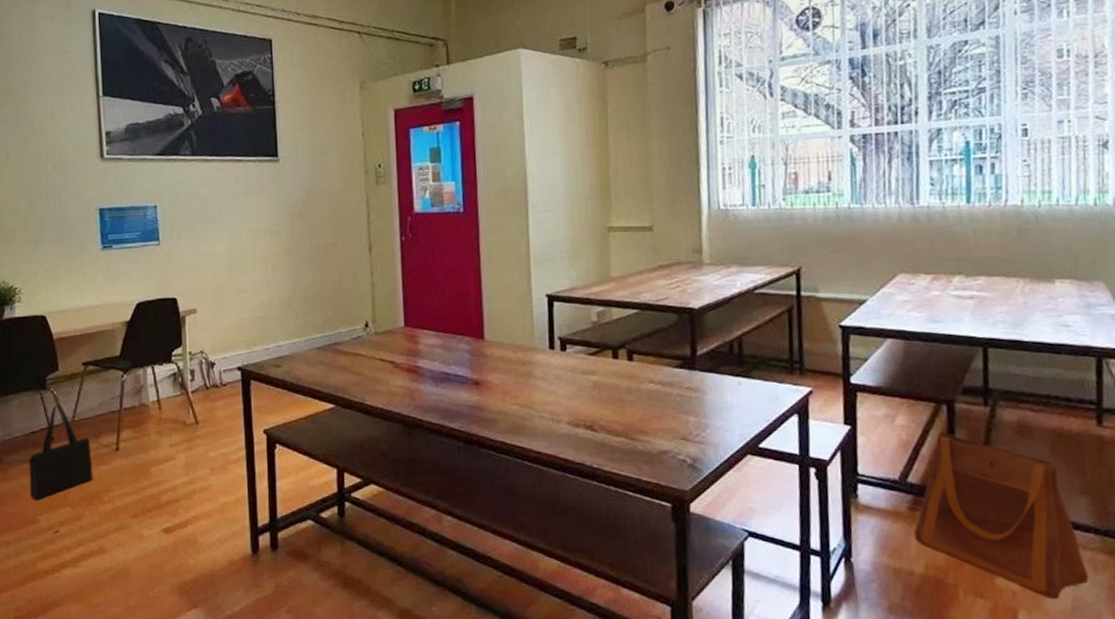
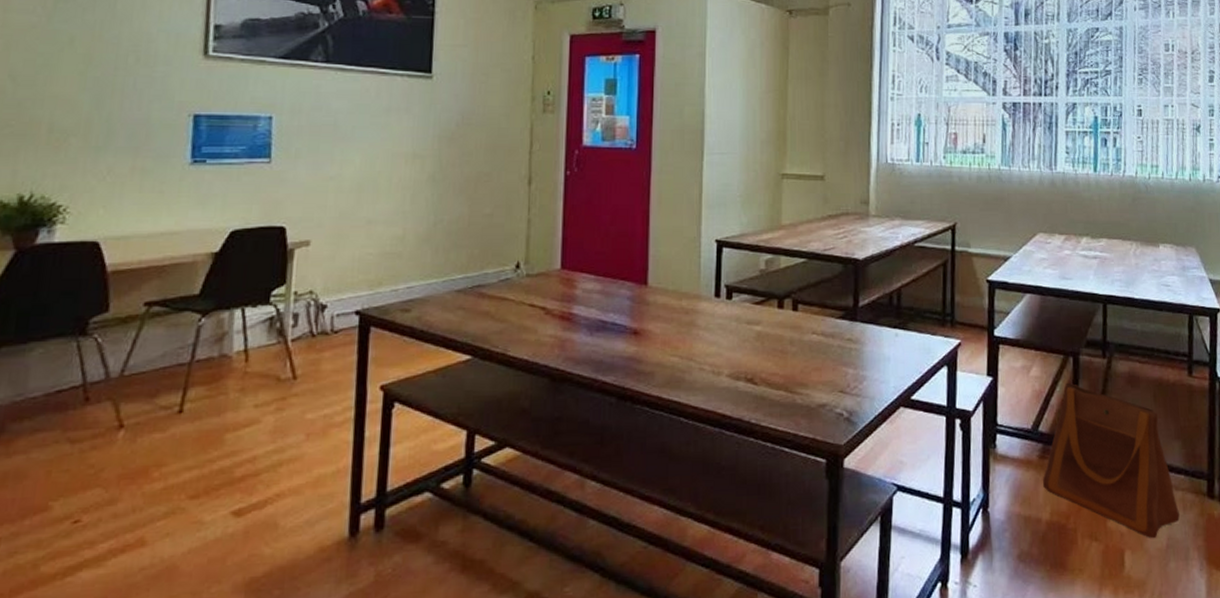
tote bag: present [28,405,93,501] -> none [43,356,143,481]

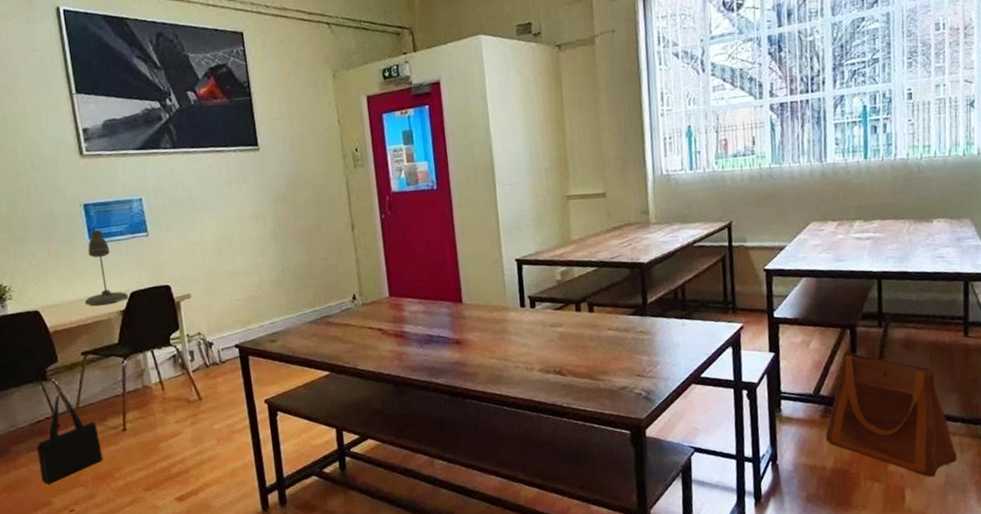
tote bag: none [43,356,143,481] -> present [36,394,103,484]
desk lamp: none [165,148,227,244] -> present [84,230,128,306]

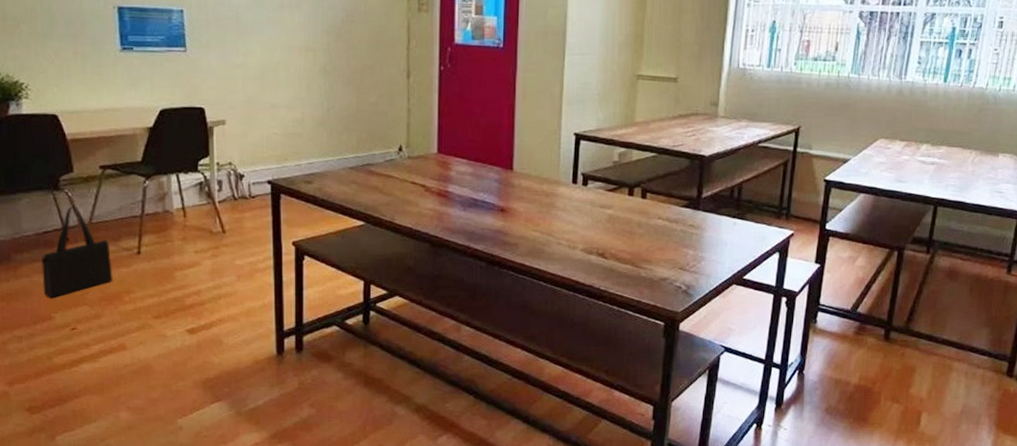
desk lamp: present [84,230,128,306] -> none [108,37,157,119]
shopping bag: present [825,351,957,477] -> none [855,273,978,404]

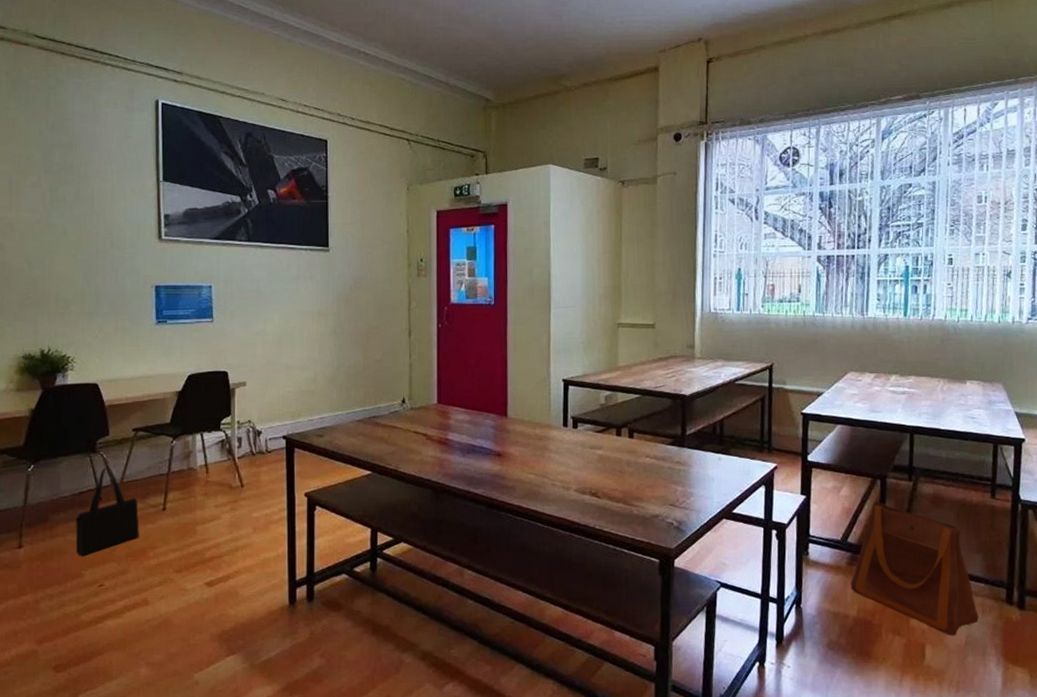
shopping bag: none [855,273,978,404] -> present [850,501,979,635]

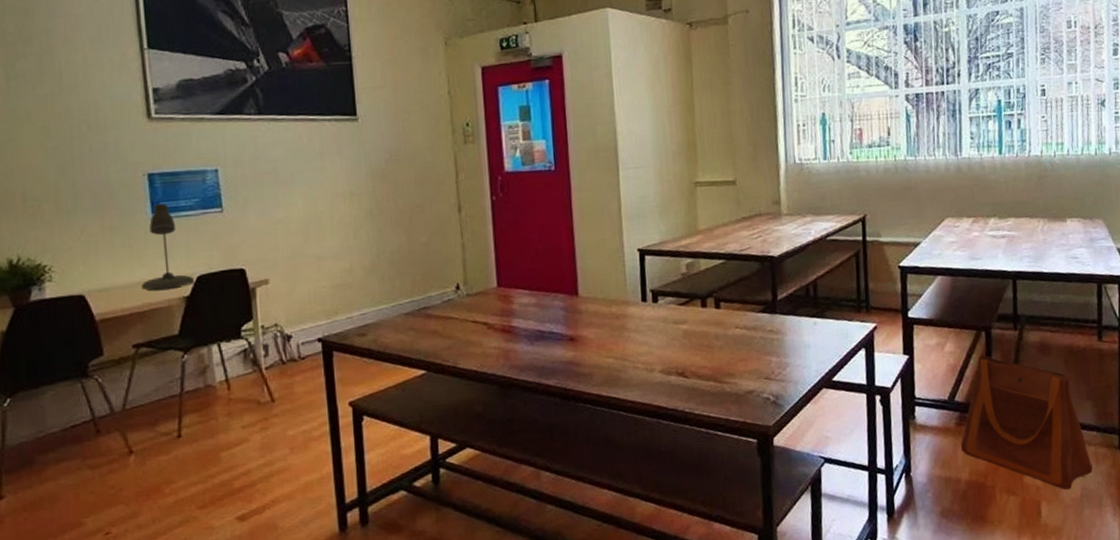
tote bag: present [75,467,140,556] -> none [68,393,151,502]
desk lamp: none [143,312,186,385] -> present [141,203,194,291]

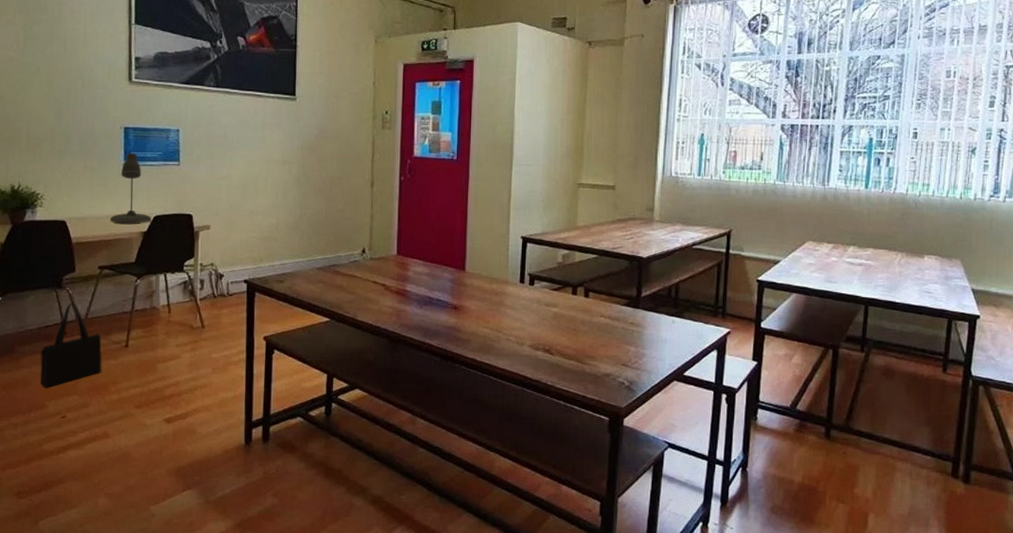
tote bag: none [68,393,151,502] -> present [40,303,102,388]
shopping bag: present [960,355,1093,490] -> none [797,370,923,506]

